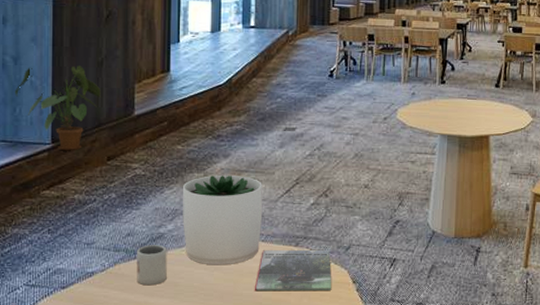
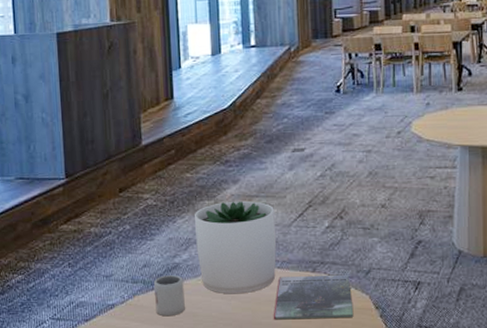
house plant: present [15,66,101,151] -> none [28,99,109,185]

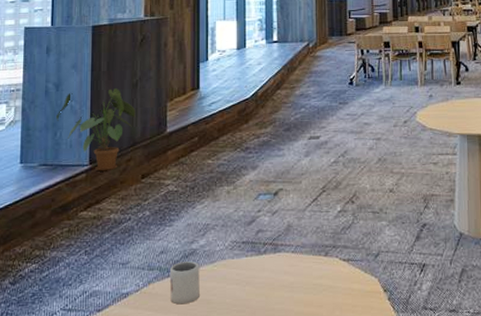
house plant: none [28,99,109,185] -> present [56,88,136,172]
planter: present [194,200,277,294] -> none [213,186,292,280]
magazine: present [274,274,354,320] -> none [287,257,363,306]

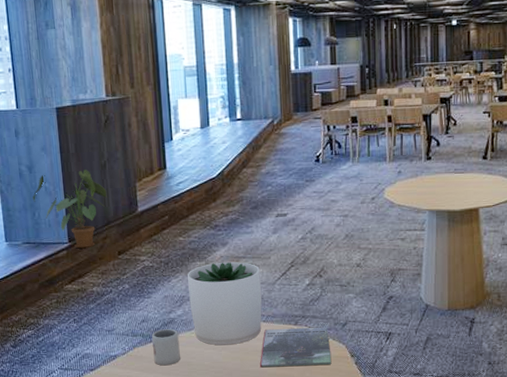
planter: none [213,186,292,280] -> present [187,261,263,346]
magazine: none [287,257,363,306] -> present [260,326,332,368]

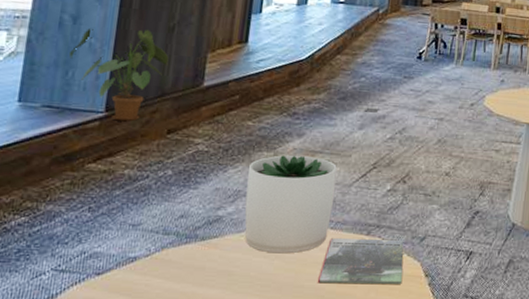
cup: present [151,329,180,366] -> none [185,228,224,274]

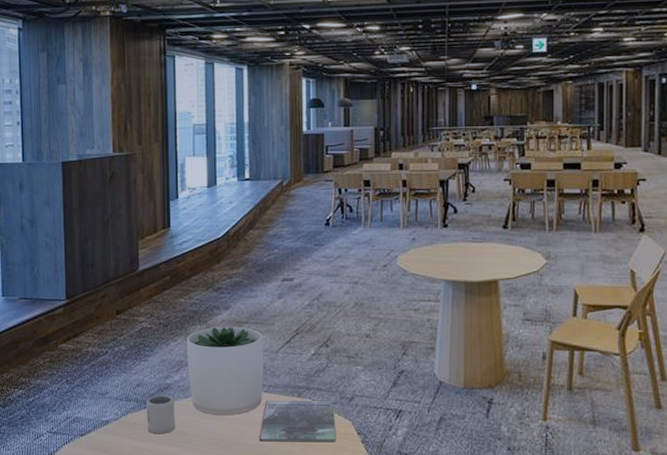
house plant: present [69,29,169,122] -> none [33,225,108,307]
cup: none [185,228,224,274] -> present [146,395,175,434]

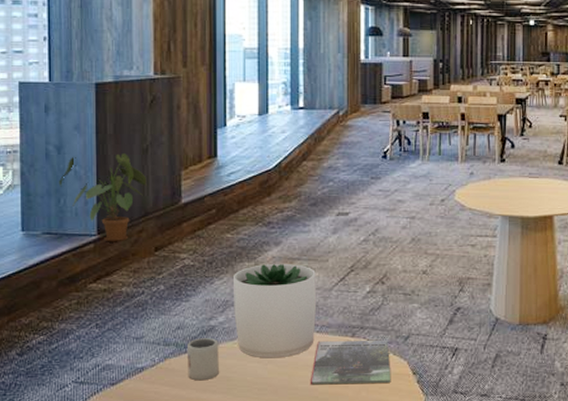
house plant: none [33,225,108,307] -> present [59,153,147,242]

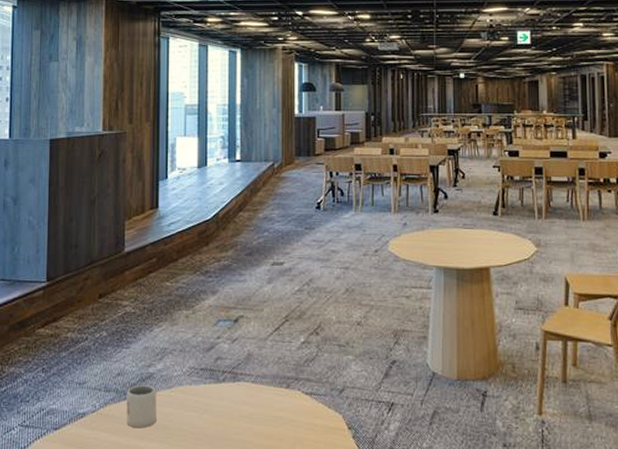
house plant: present [59,153,147,242] -> none [14,204,93,289]
planter: present [232,263,317,359] -> none [171,312,252,408]
magazine: present [311,339,391,385] -> none [246,392,326,437]

